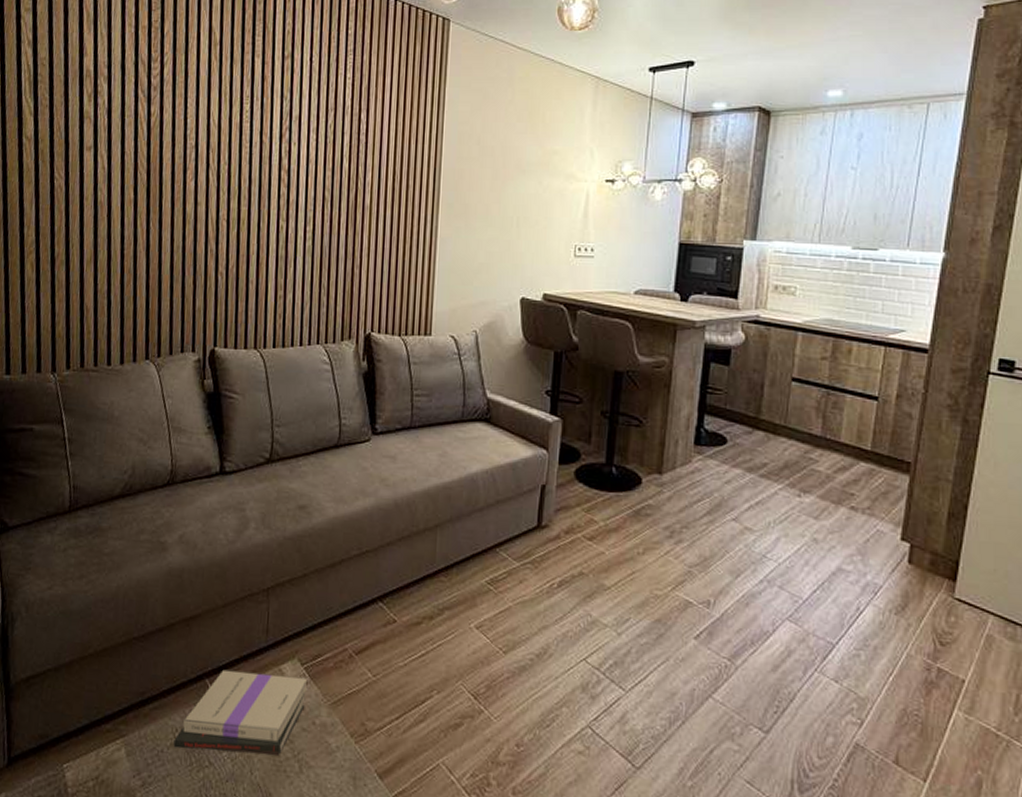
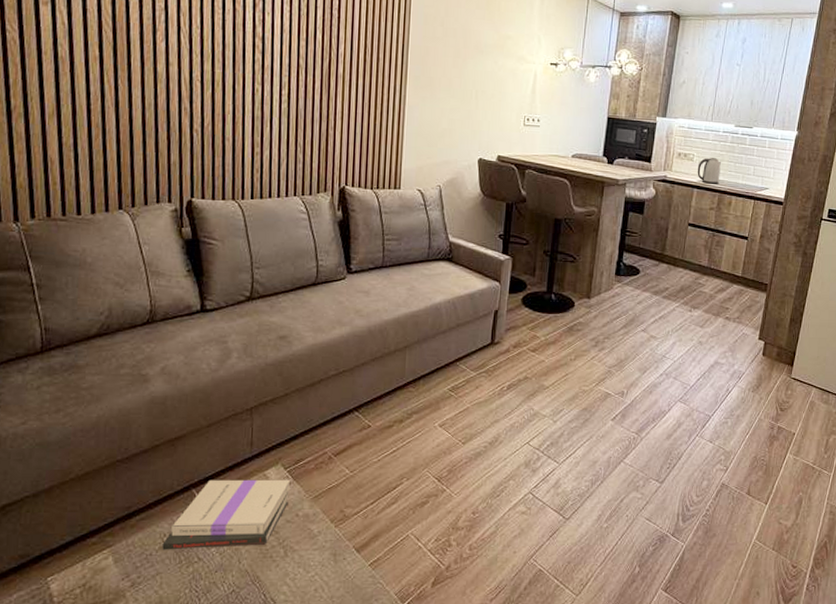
kettle: none [801,291,836,326] -> present [697,157,722,184]

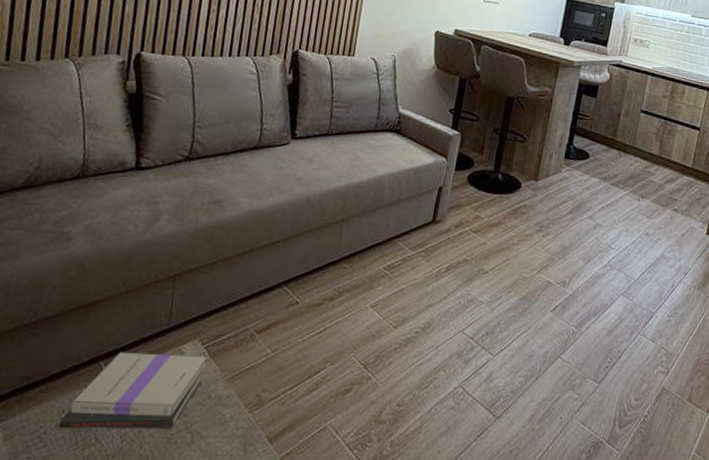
kettle: present [697,157,722,184] -> none [652,45,677,73]

